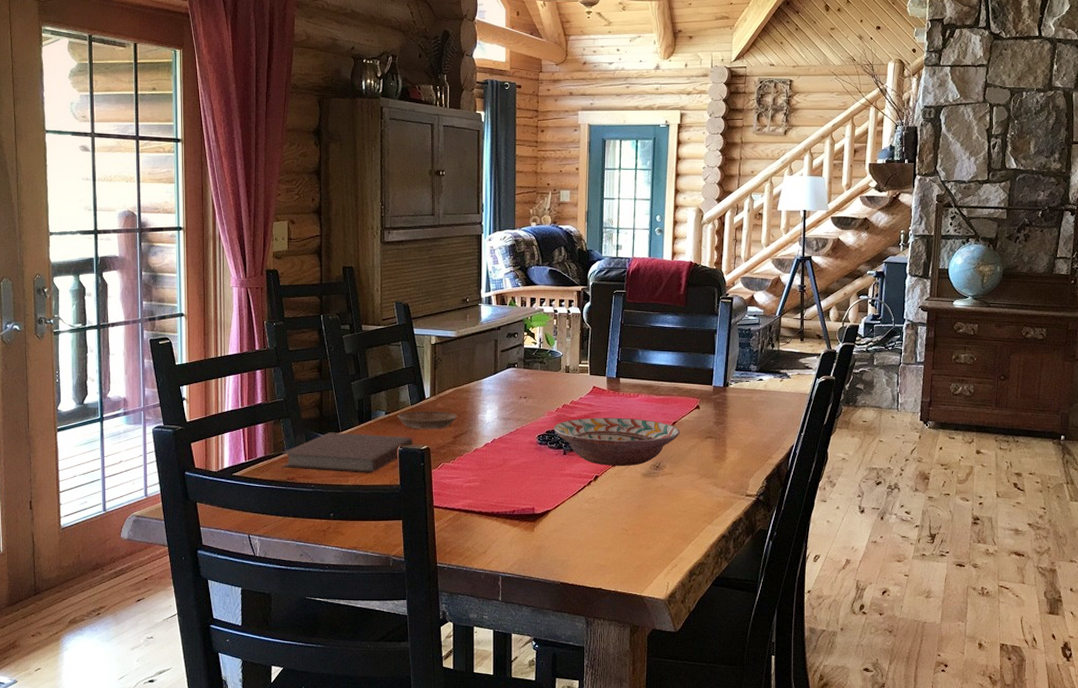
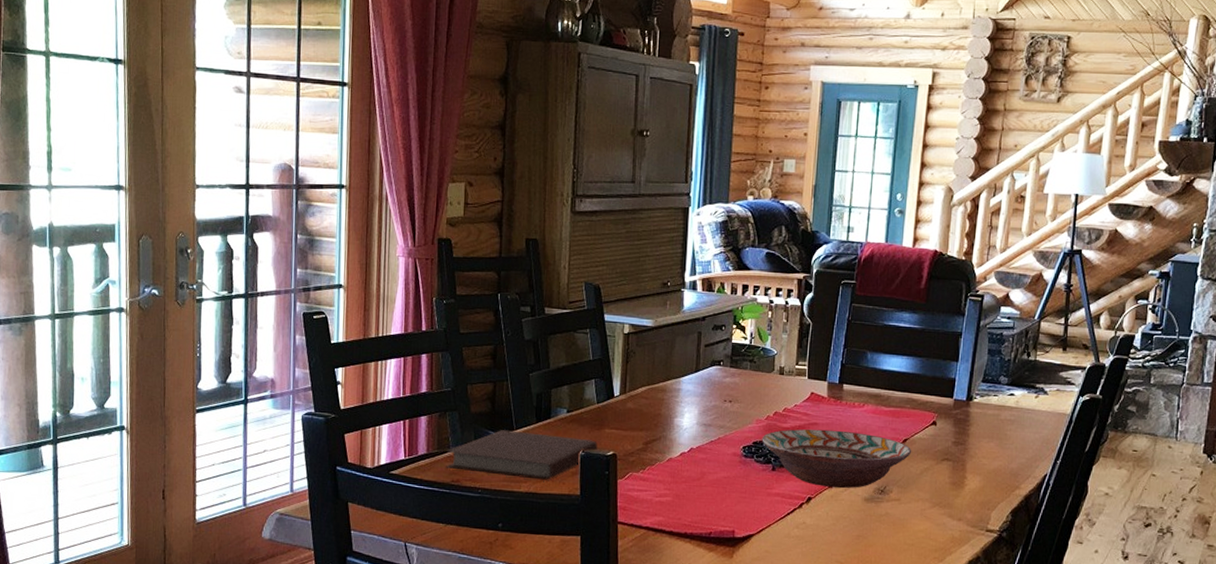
saucer: present [397,410,457,429] -> none [581,410,650,433]

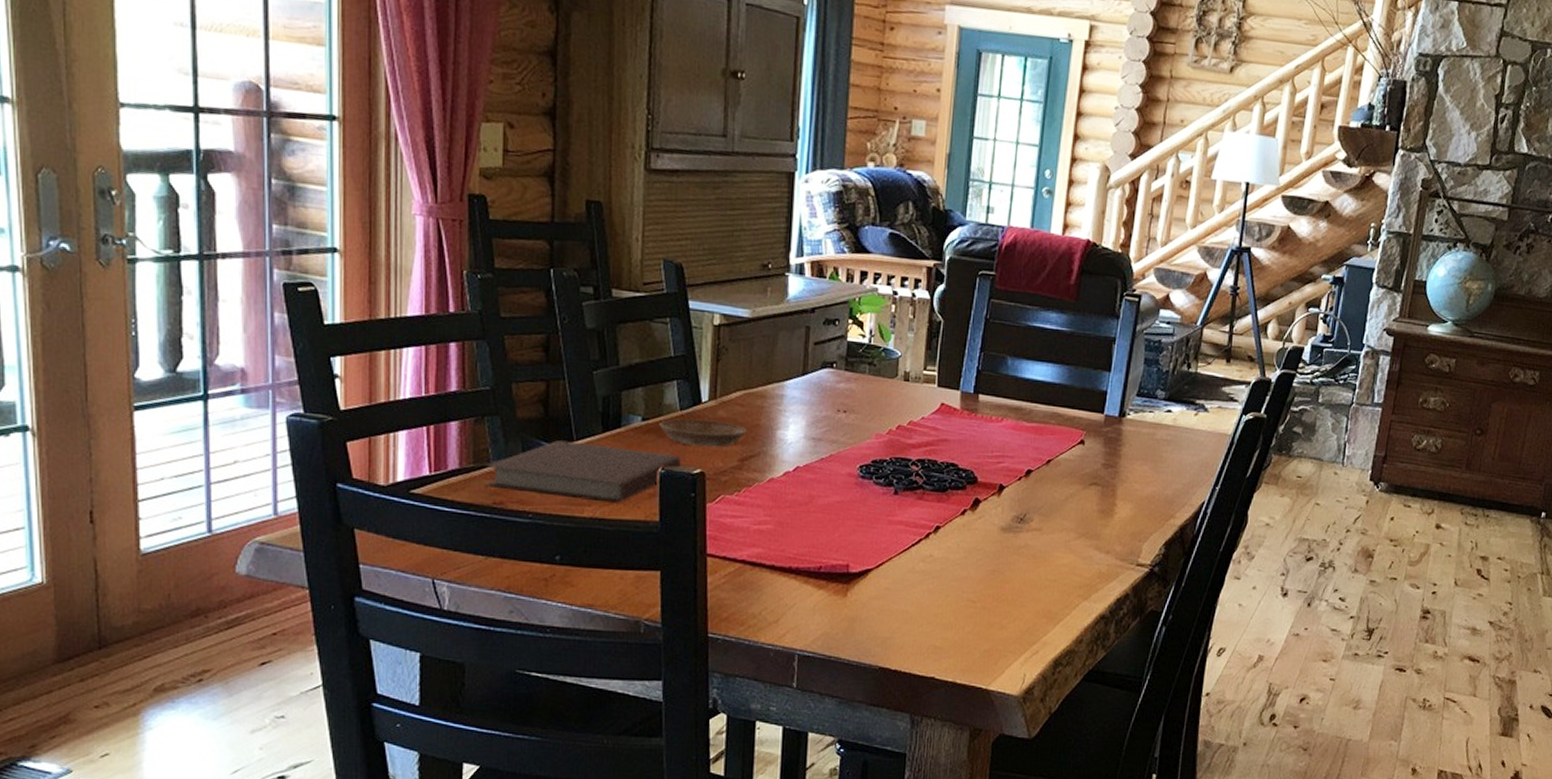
saucer: none [581,410,650,433] -> present [659,419,747,447]
decorative bowl: present [762,428,912,488] -> none [882,446,1057,516]

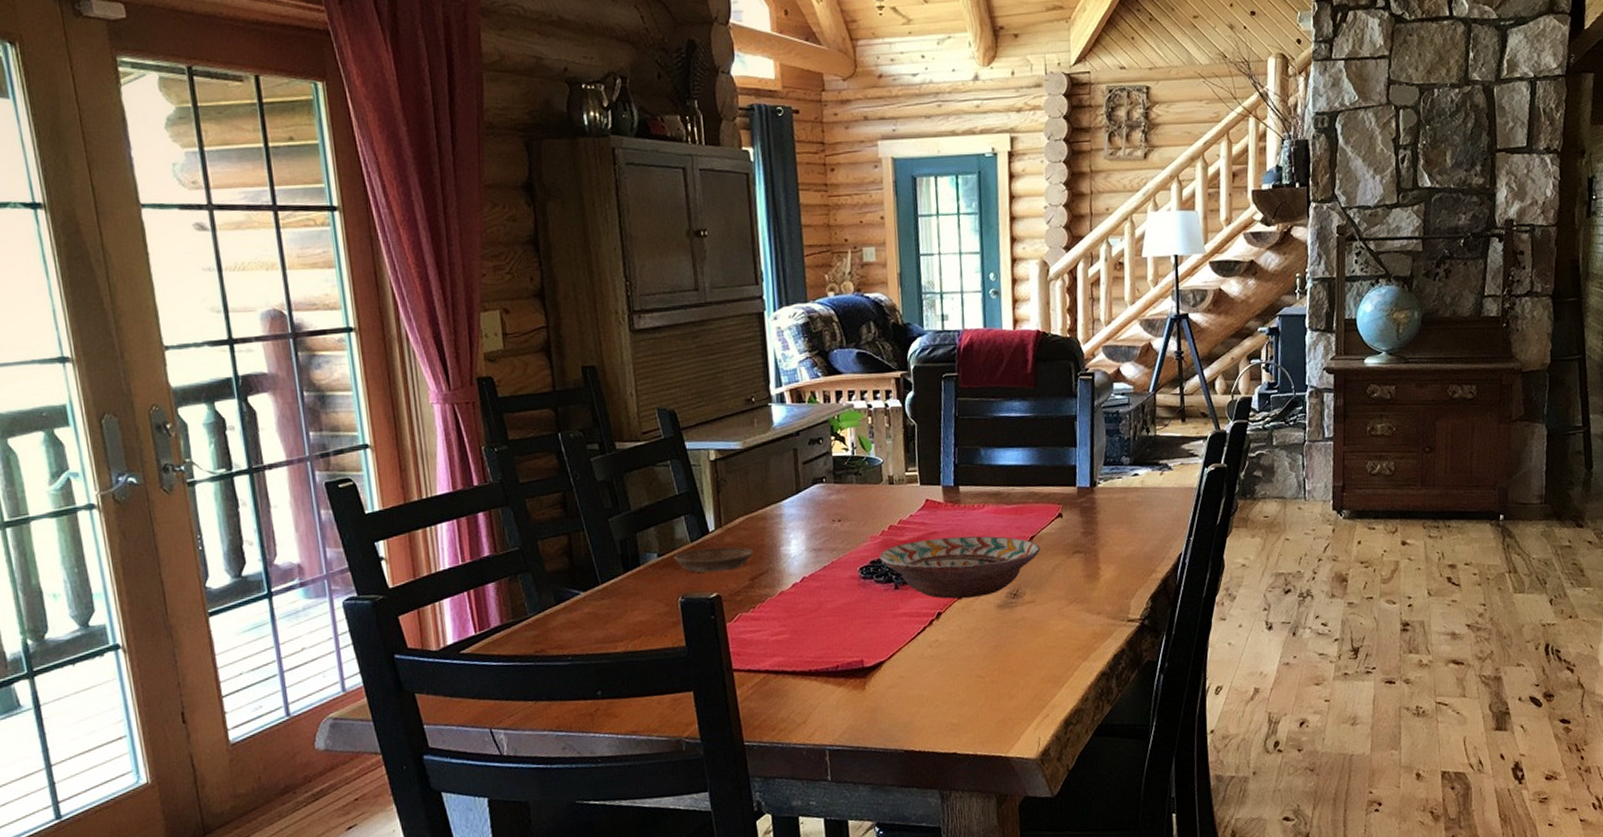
notebook: present [485,440,681,503] -> none [524,583,698,639]
decorative bowl: none [882,446,1057,516] -> present [879,536,1041,599]

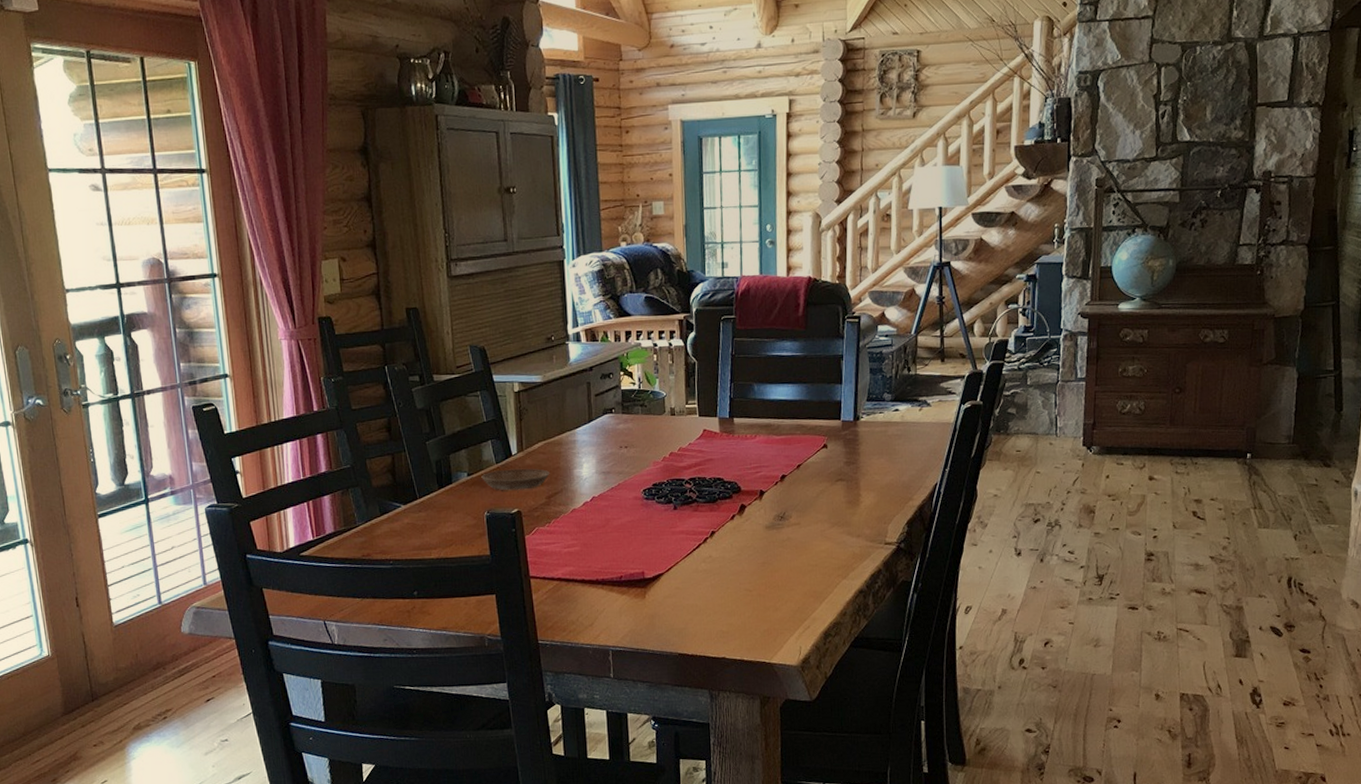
decorative bowl: present [879,536,1041,599] -> none [660,463,807,520]

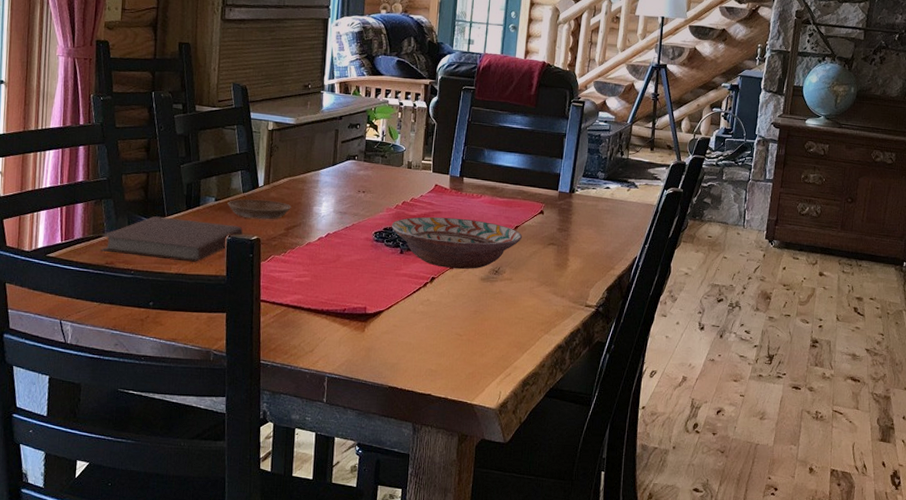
notebook: none [353,499,502,545] -> present [100,216,243,262]
decorative bowl: none [660,463,807,520] -> present [391,216,523,269]

